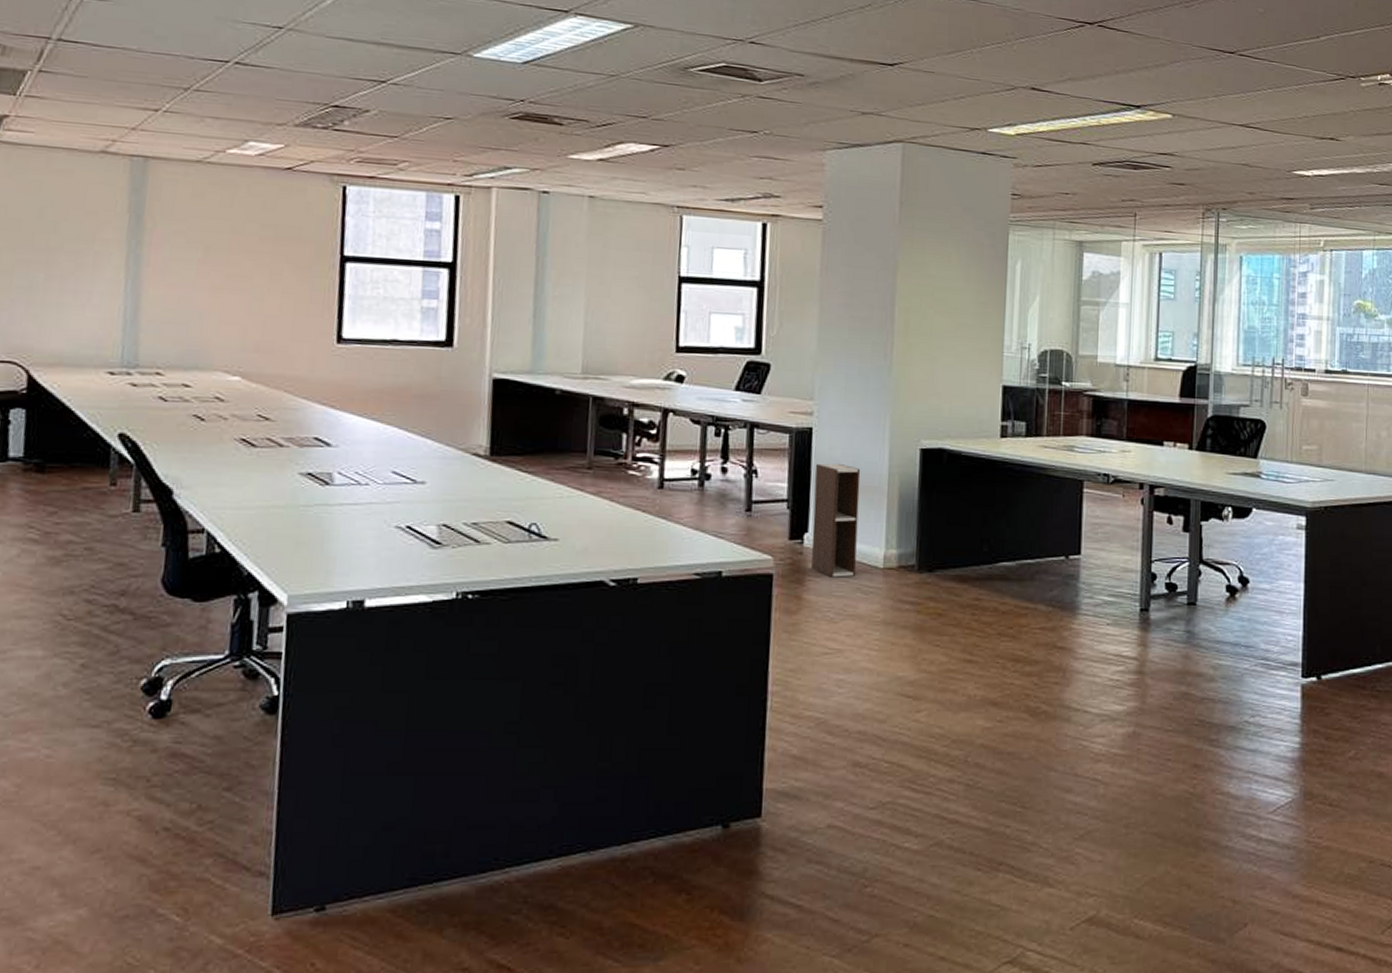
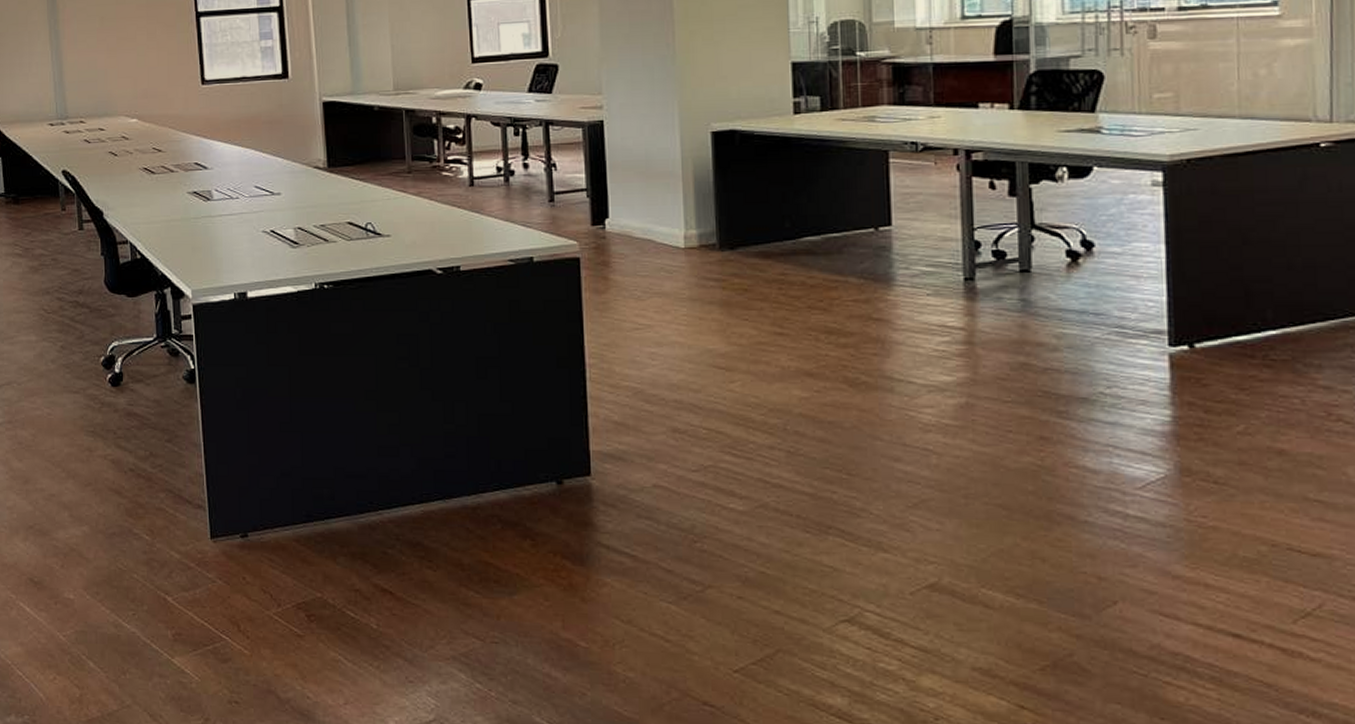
shelf: present [811,463,861,577] -> none [609,151,659,258]

